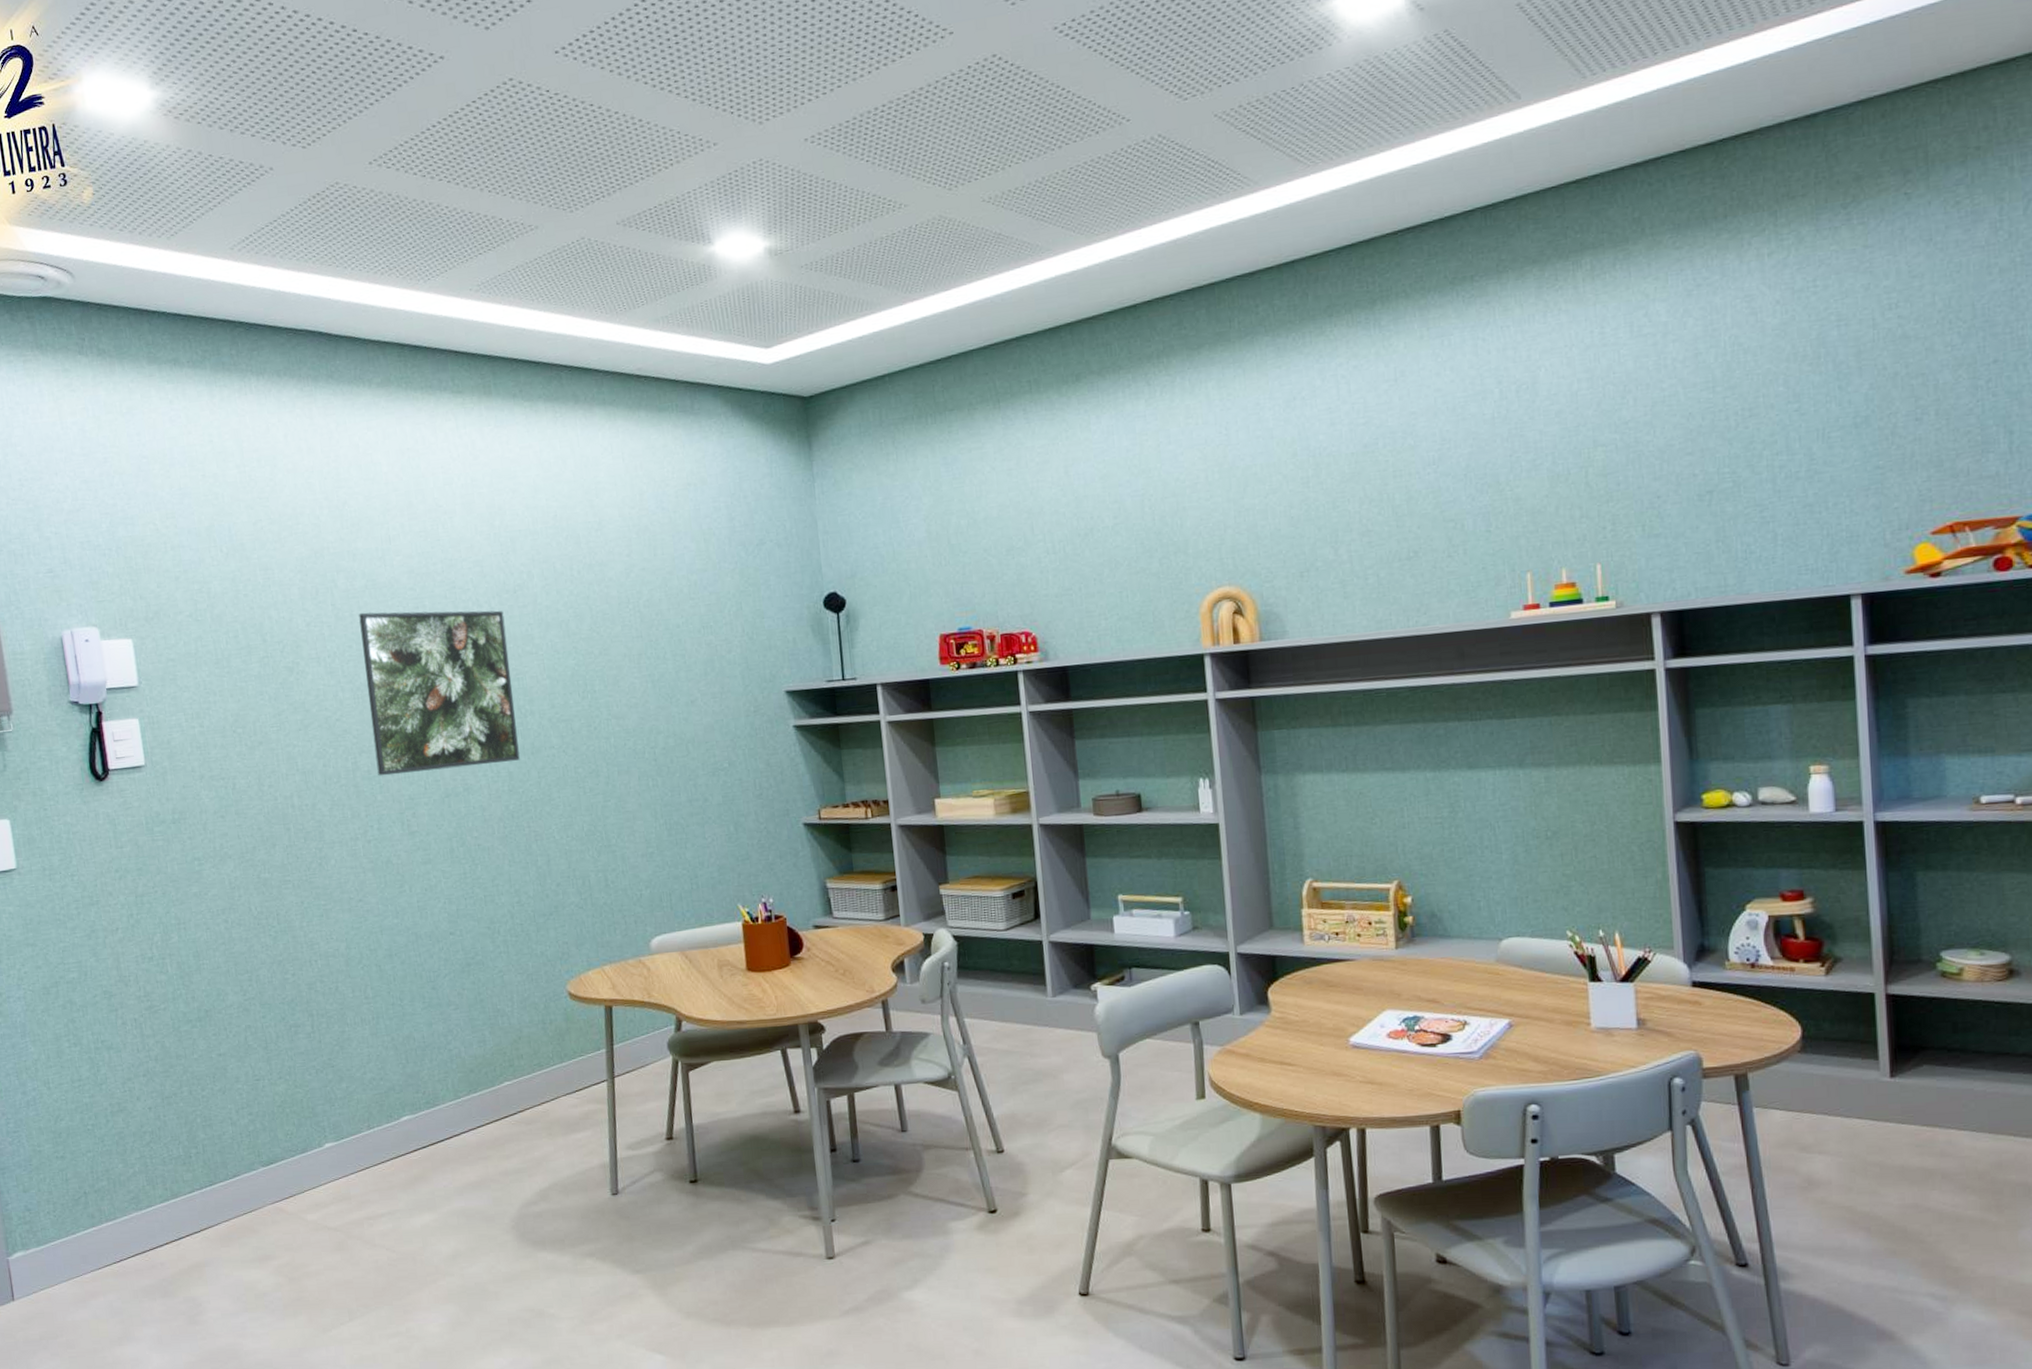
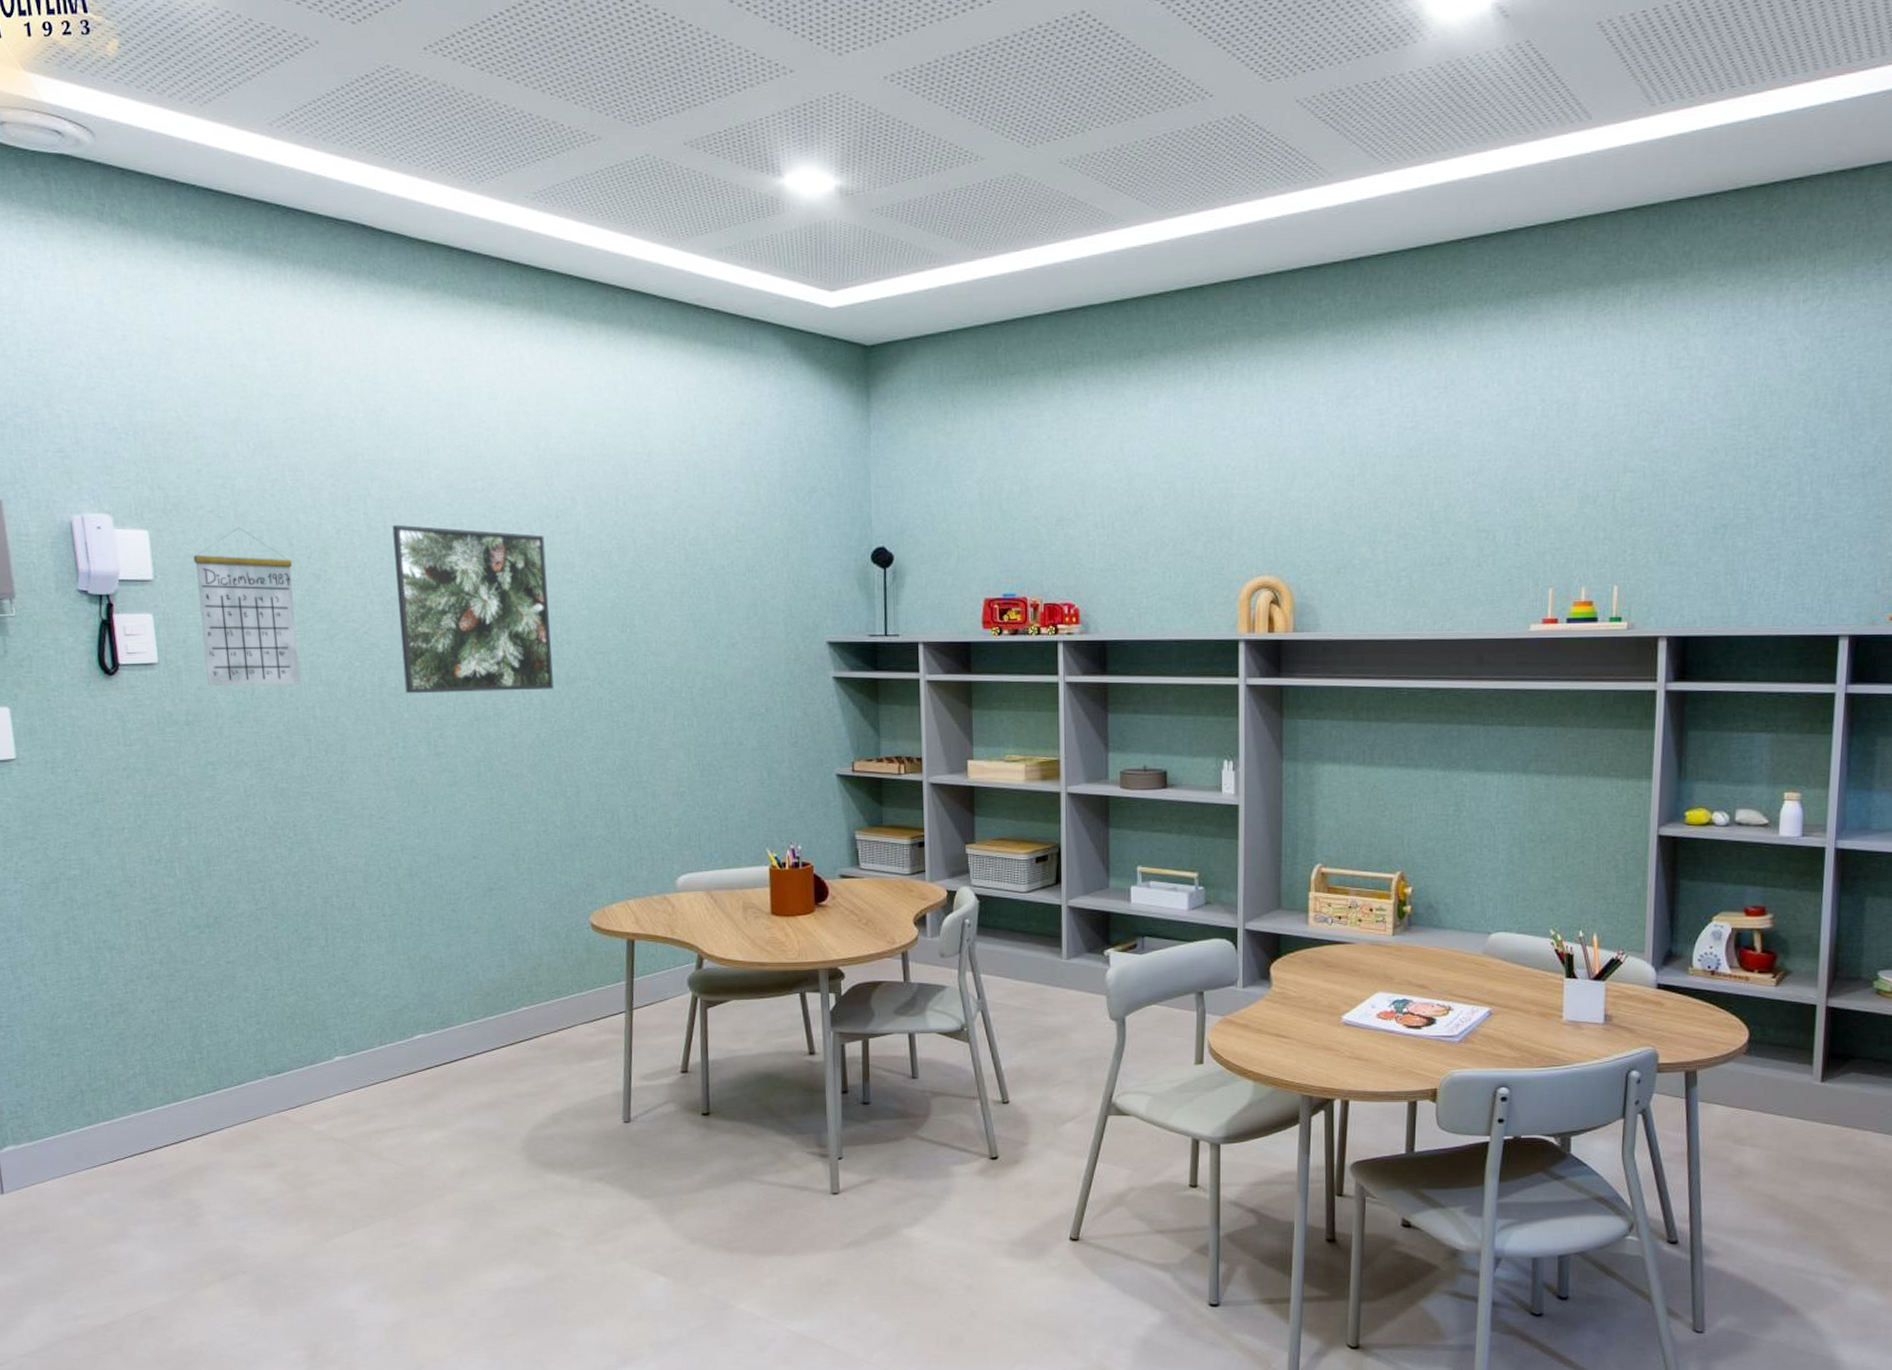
calendar: none [174,628,279,785] -> present [193,526,301,687]

